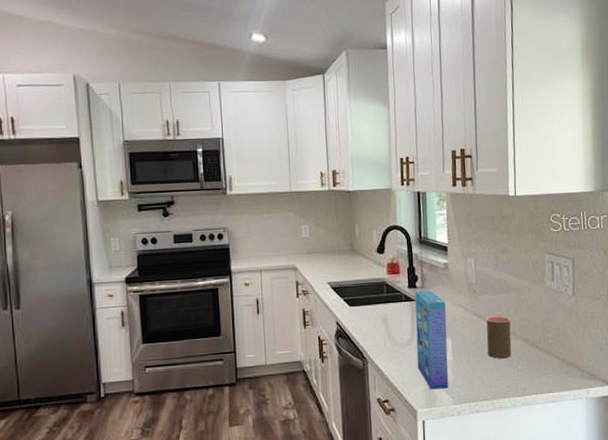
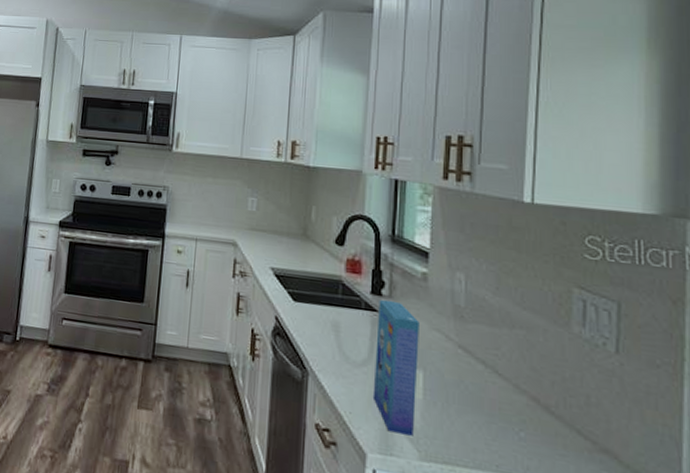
cup: present [486,316,512,359] -> none [474,354,512,418]

